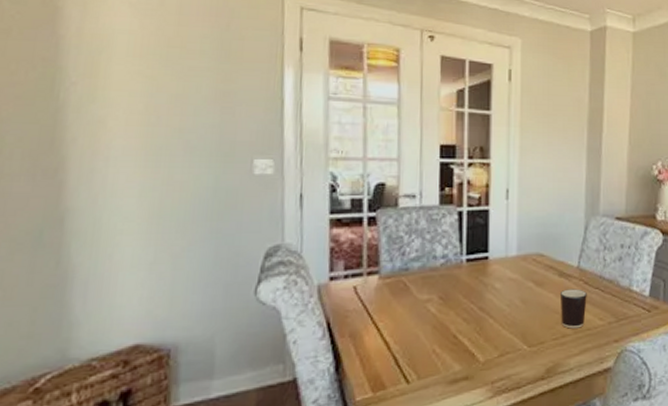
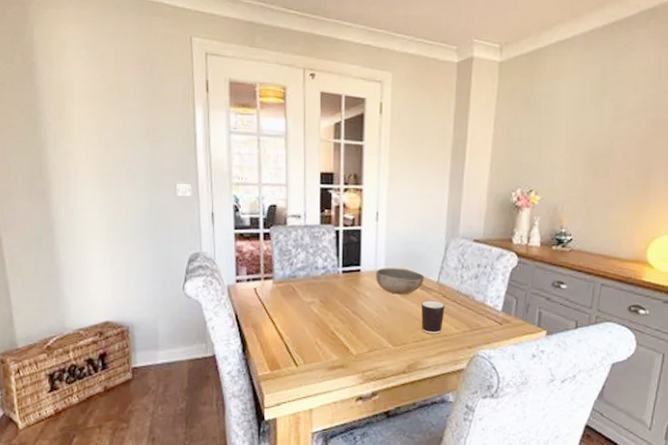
bowl: none [507,253,563,285] -> present [376,268,425,295]

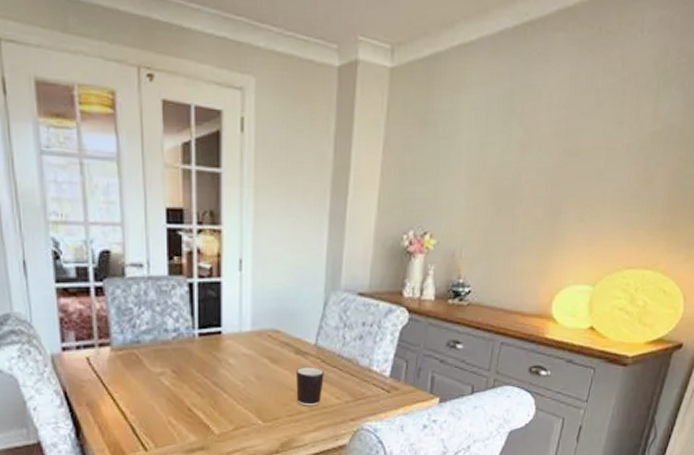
bowl: present [376,268,425,295] -> none [241,329,300,361]

